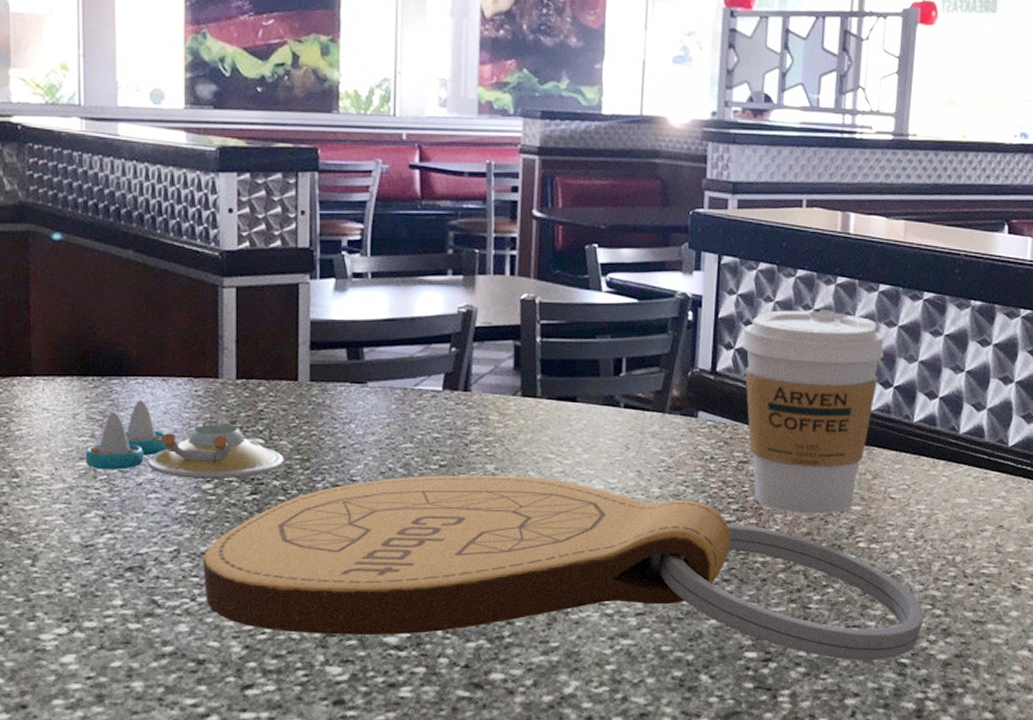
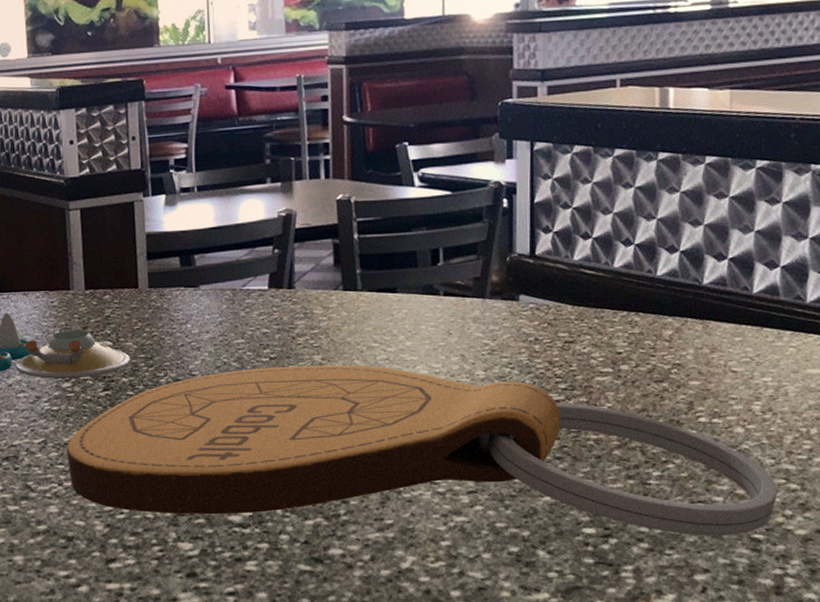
coffee cup: present [742,309,884,514] -> none [561,186,715,391]

